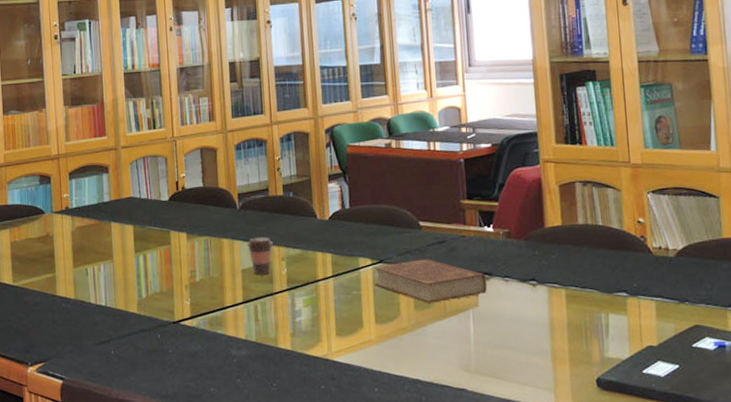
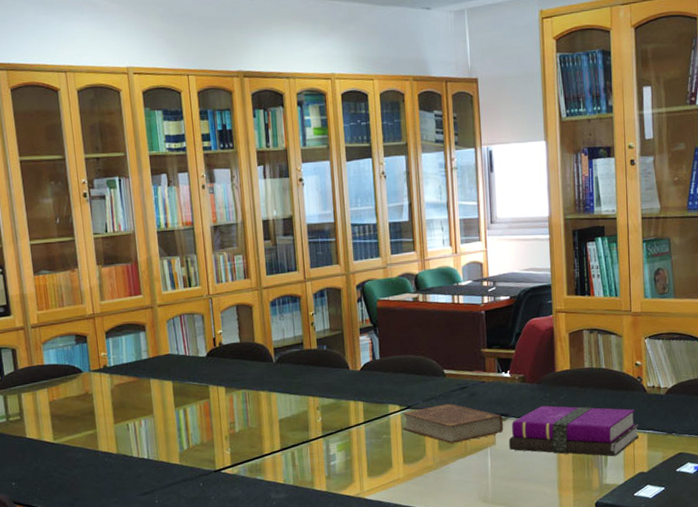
coffee cup: present [246,237,273,275] -> none [283,388,308,424]
notebook: none [493,265,646,327] -> present [508,405,639,457]

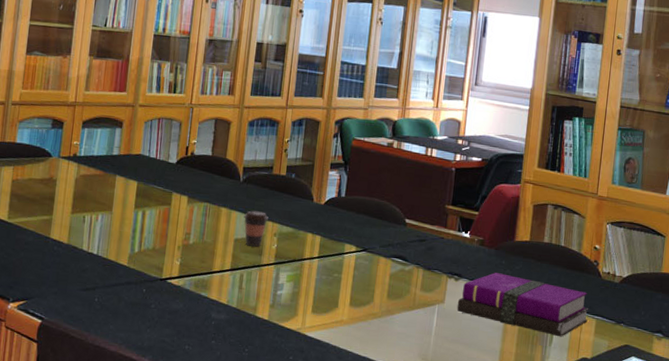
coffee cup: none [283,388,308,424] -> present [243,210,269,247]
book: present [401,403,504,444] -> none [355,253,456,295]

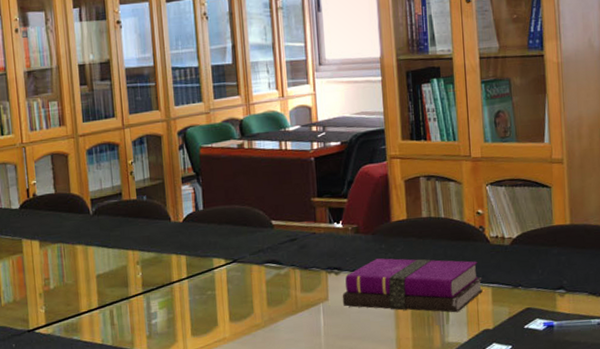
coffee cup: present [243,210,269,247] -> none [100,241,127,280]

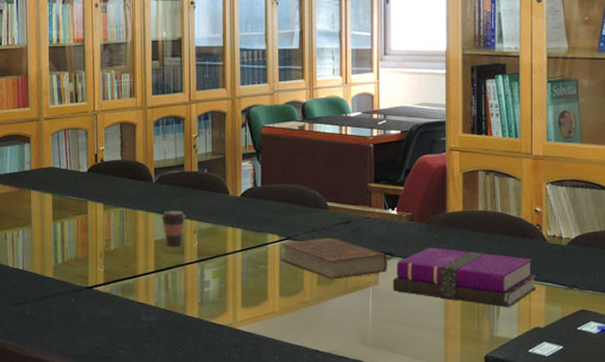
coffee cup: none [100,241,127,280] -> present [160,210,186,246]
book: none [227,256,337,300] -> present [280,237,388,280]

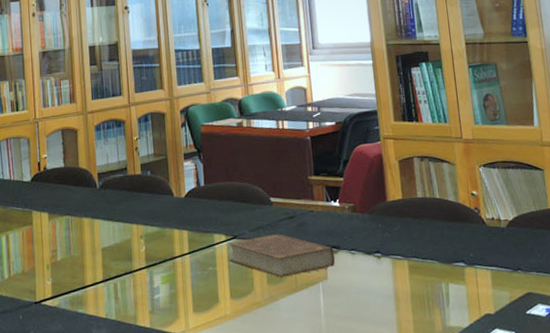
coffee cup: present [160,210,186,246] -> none [106,215,132,253]
notebook: present [392,248,537,308] -> none [341,238,482,296]

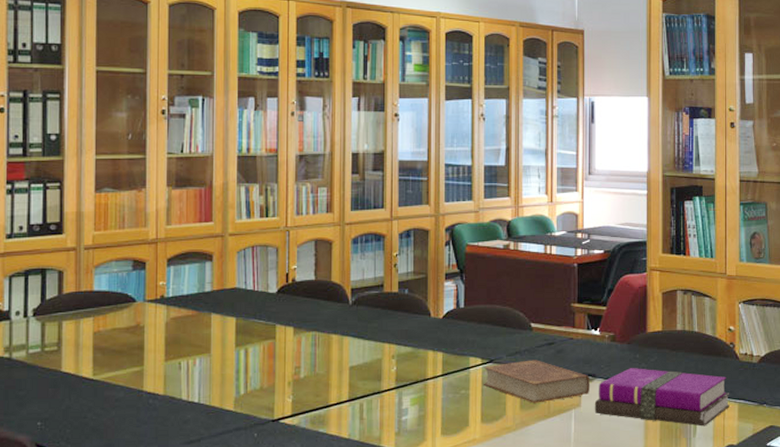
notebook: none [341,238,482,296] -> present [594,368,730,427]

